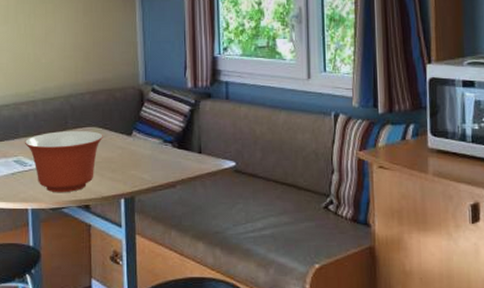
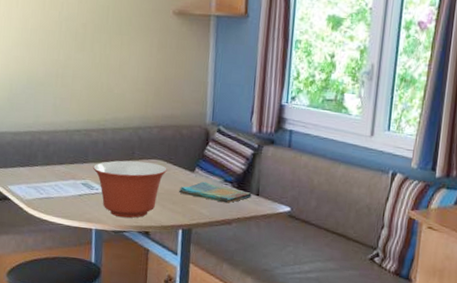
dish towel: none [117,145,194,165] -> present [178,181,252,203]

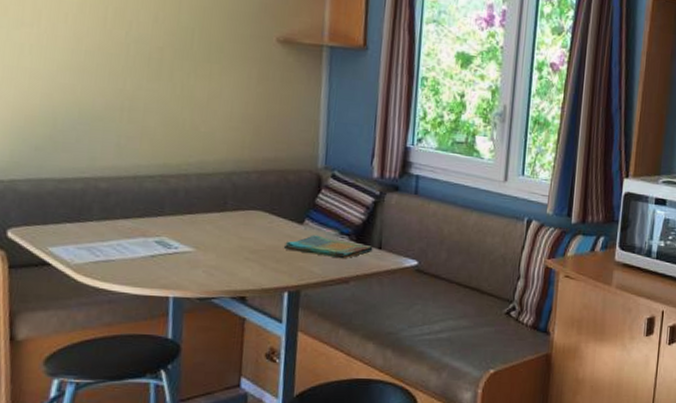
mixing bowl: present [92,160,167,218] -> none [170,212,269,282]

